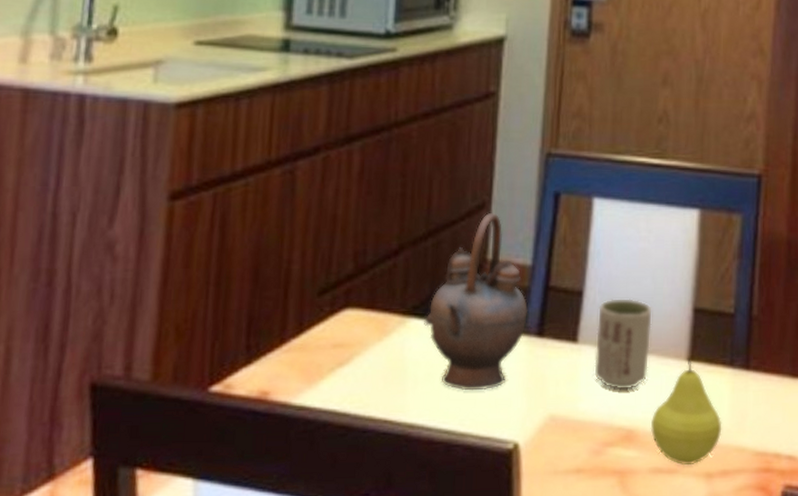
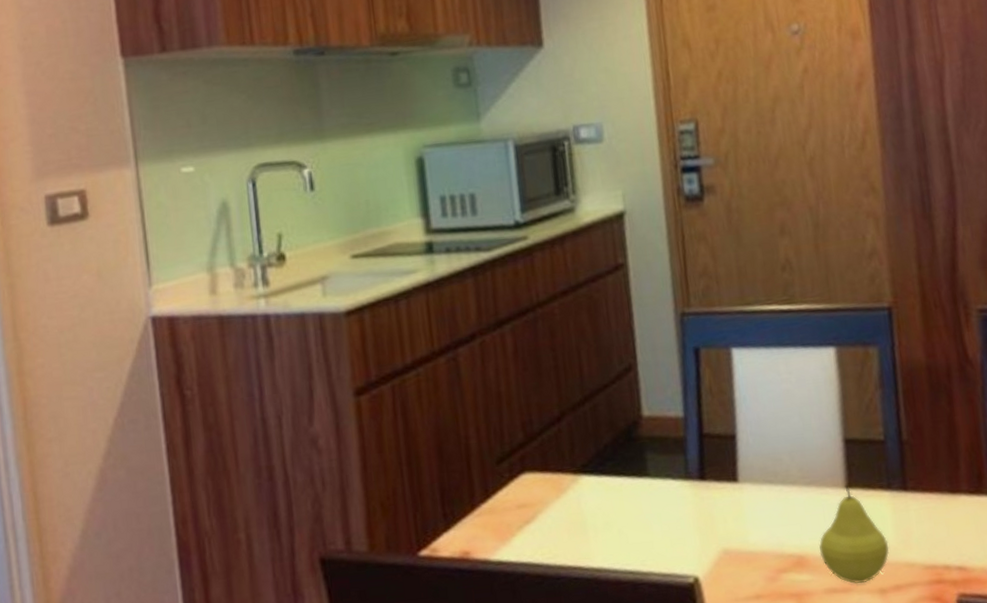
teapot: present [424,212,528,391] -> none [594,373,688,535]
cup: present [594,299,652,390] -> none [752,436,810,521]

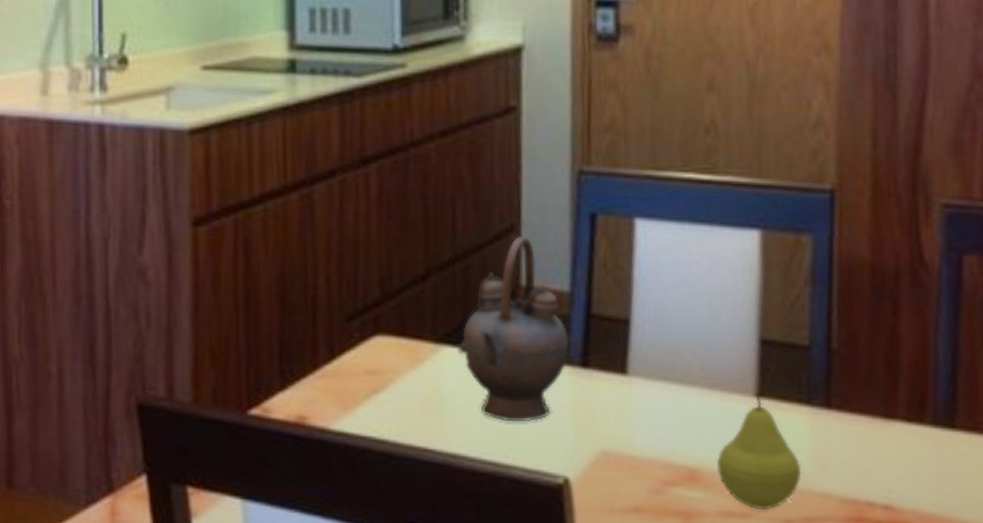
teapot: none [594,373,688,535] -> present [458,235,569,422]

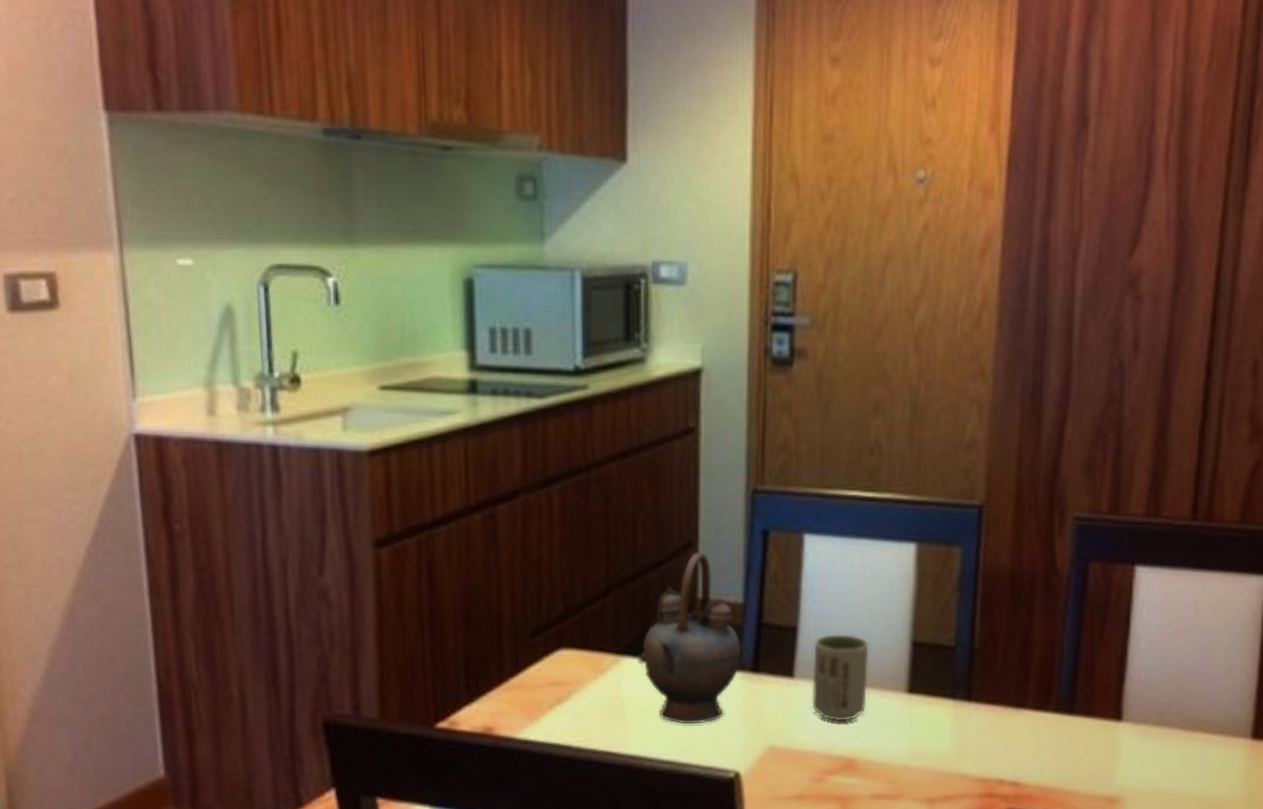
cup: none [647,328,712,426] -> present [812,634,869,722]
fruit: present [716,394,802,510] -> none [870,690,944,792]

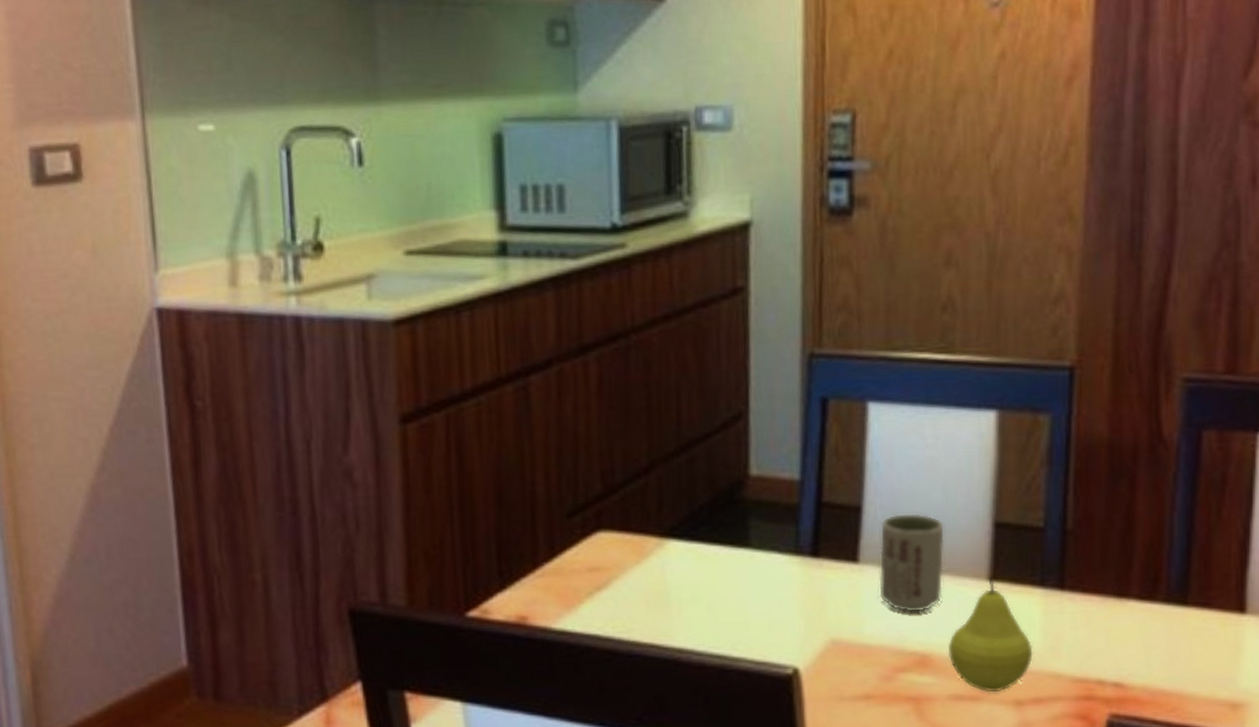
teapot: present [638,551,741,725] -> none [684,423,799,615]
fruit: none [870,690,944,792] -> present [947,577,1033,693]

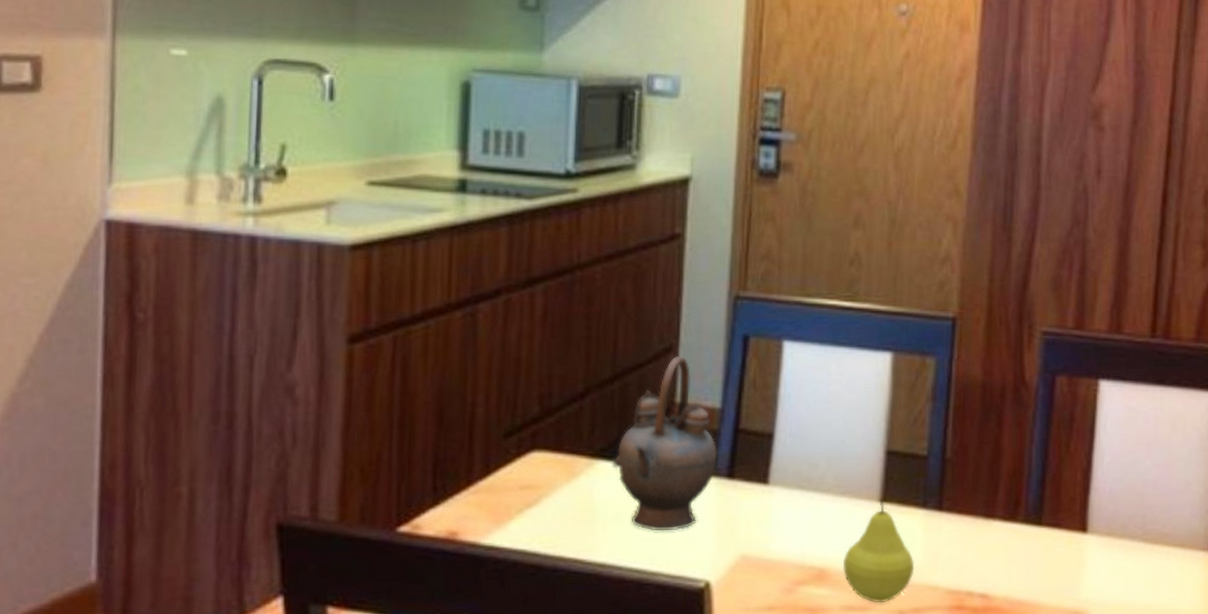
teapot: none [684,423,799,615] -> present [612,355,717,531]
cup: present [879,513,945,612] -> none [785,441,844,530]

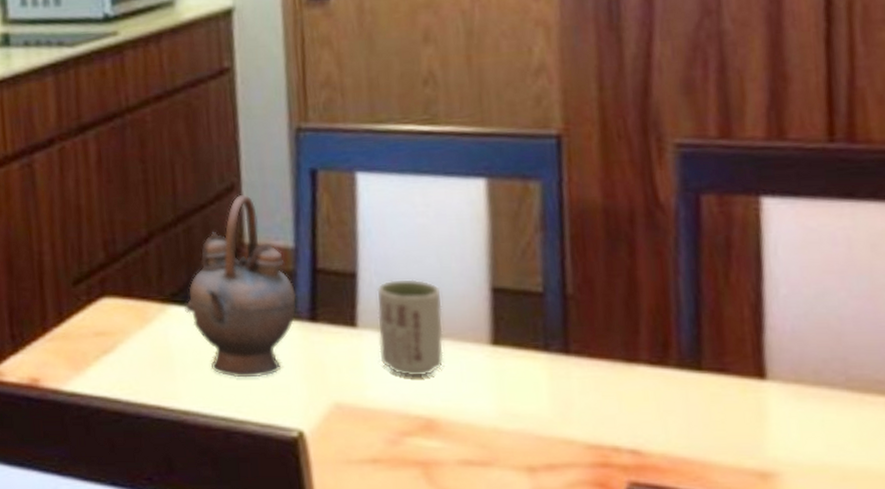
cup: none [785,441,844,530] -> present [377,279,444,377]
fruit: present [842,499,915,604] -> none [453,342,543,458]

